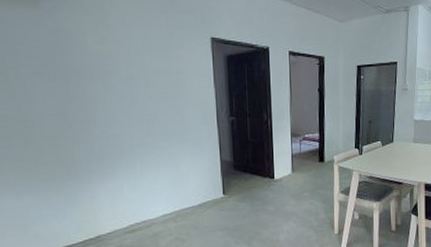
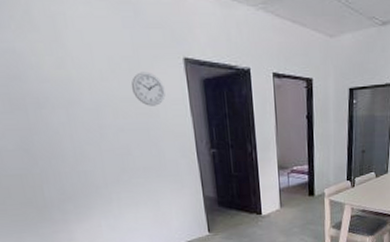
wall clock: none [162,48,192,78] -> present [131,72,166,106]

